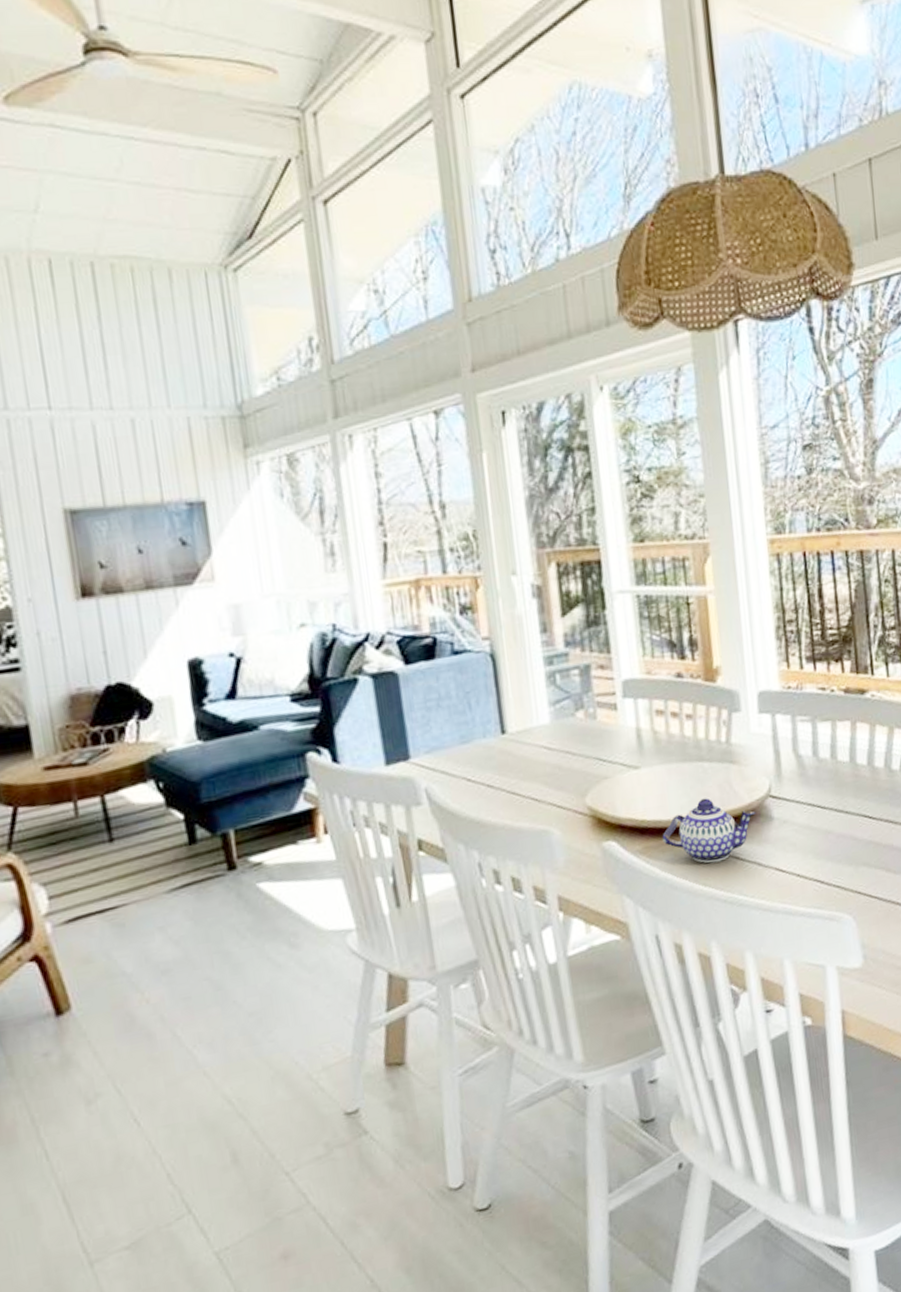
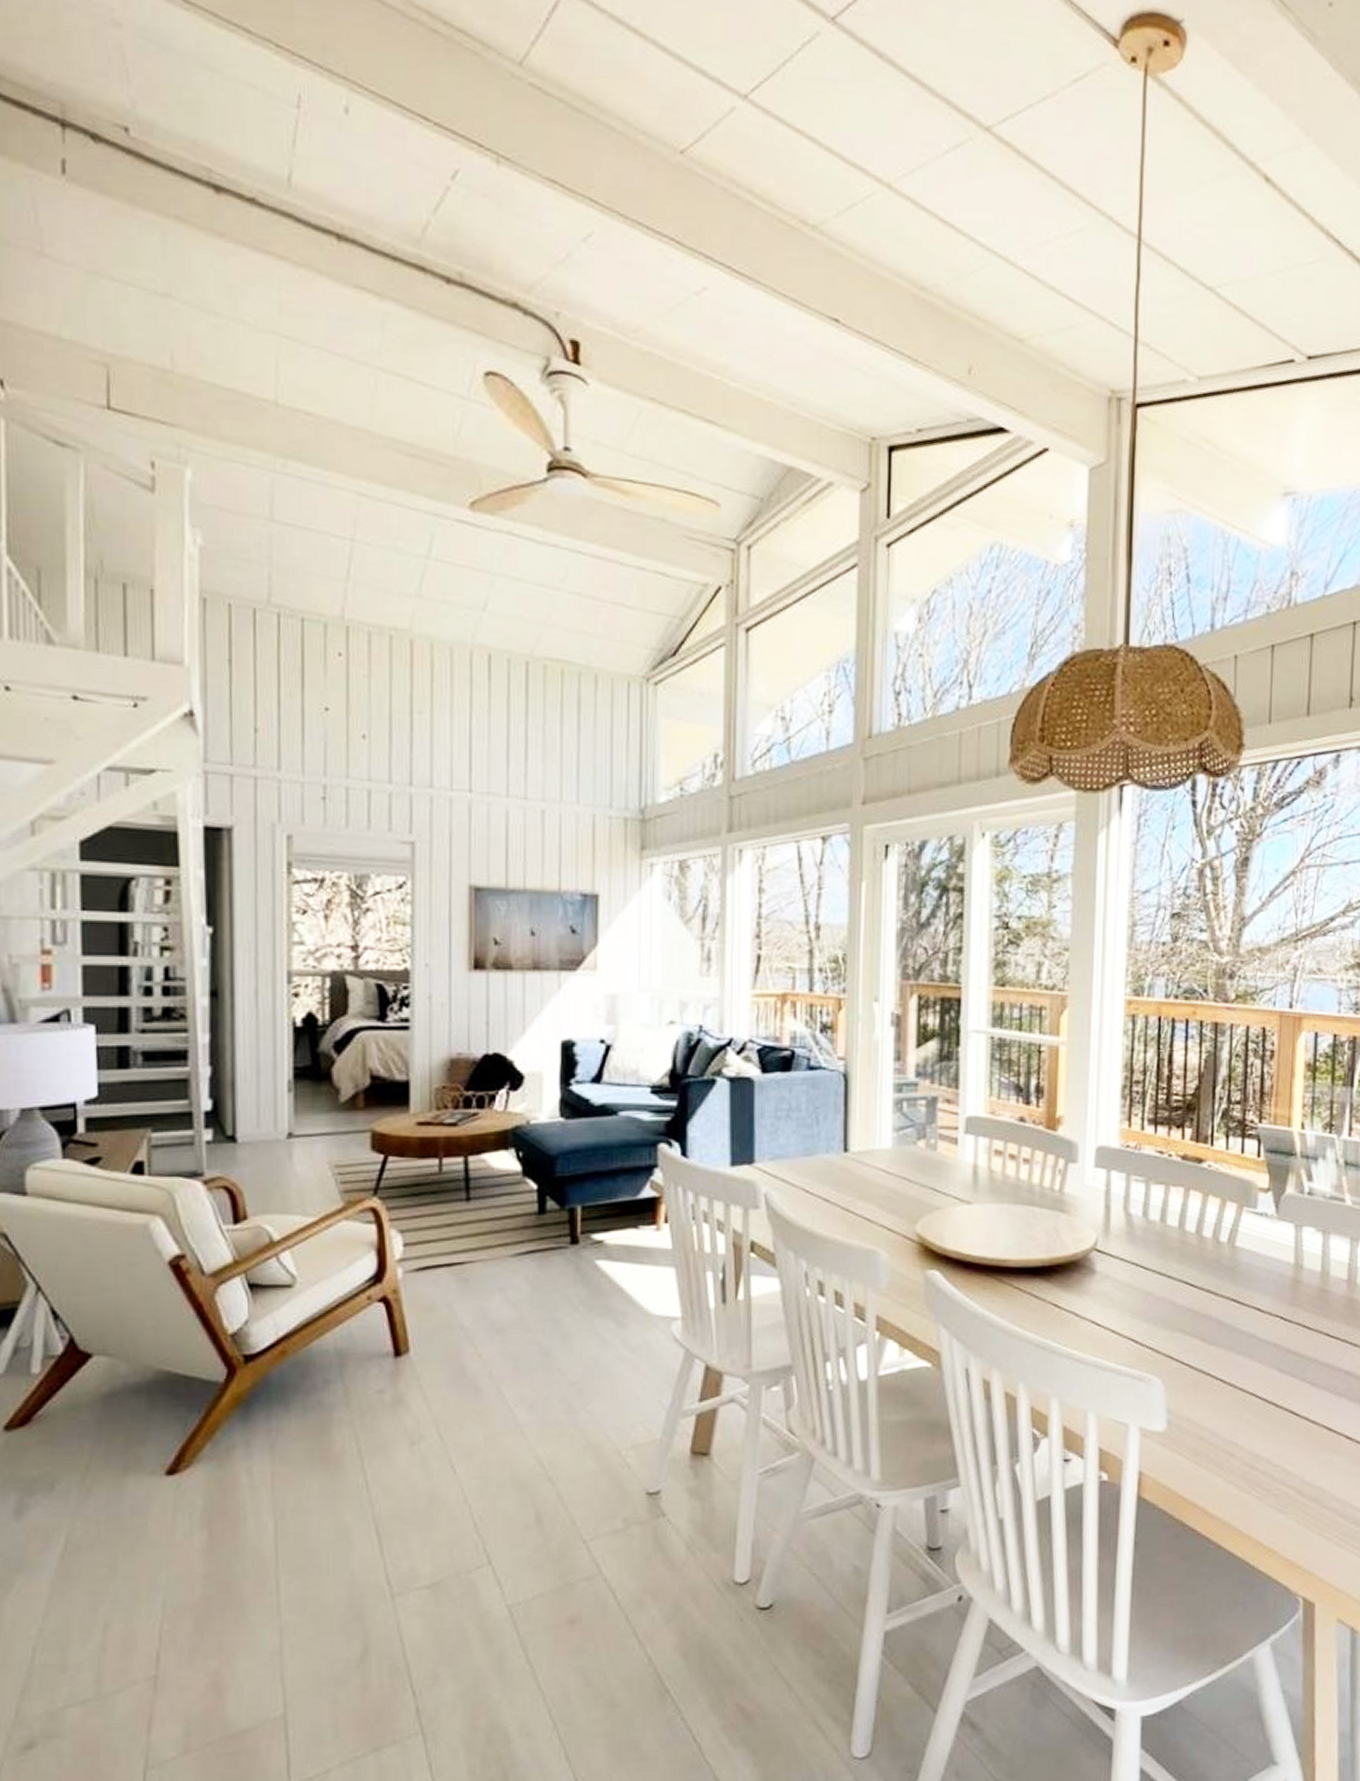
teapot: present [662,798,756,864] -> none [985,1242,1079,1306]

